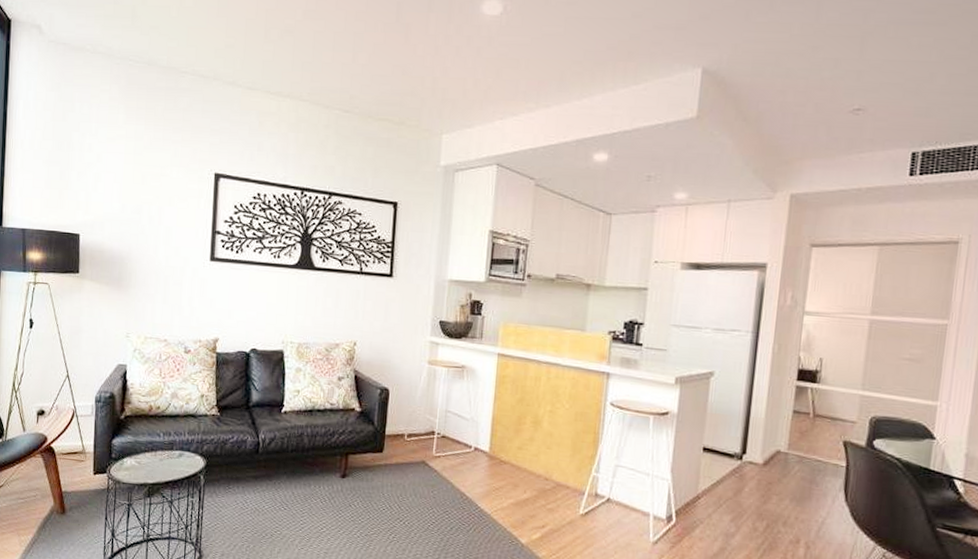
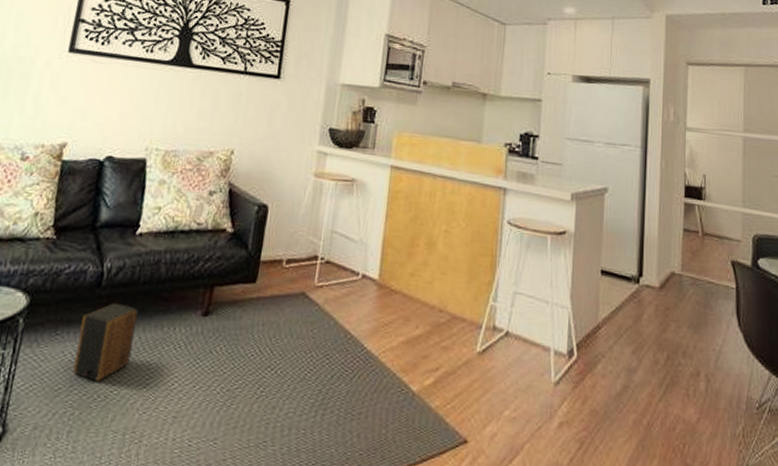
speaker: none [245,465,289,524] -> present [72,302,138,382]

